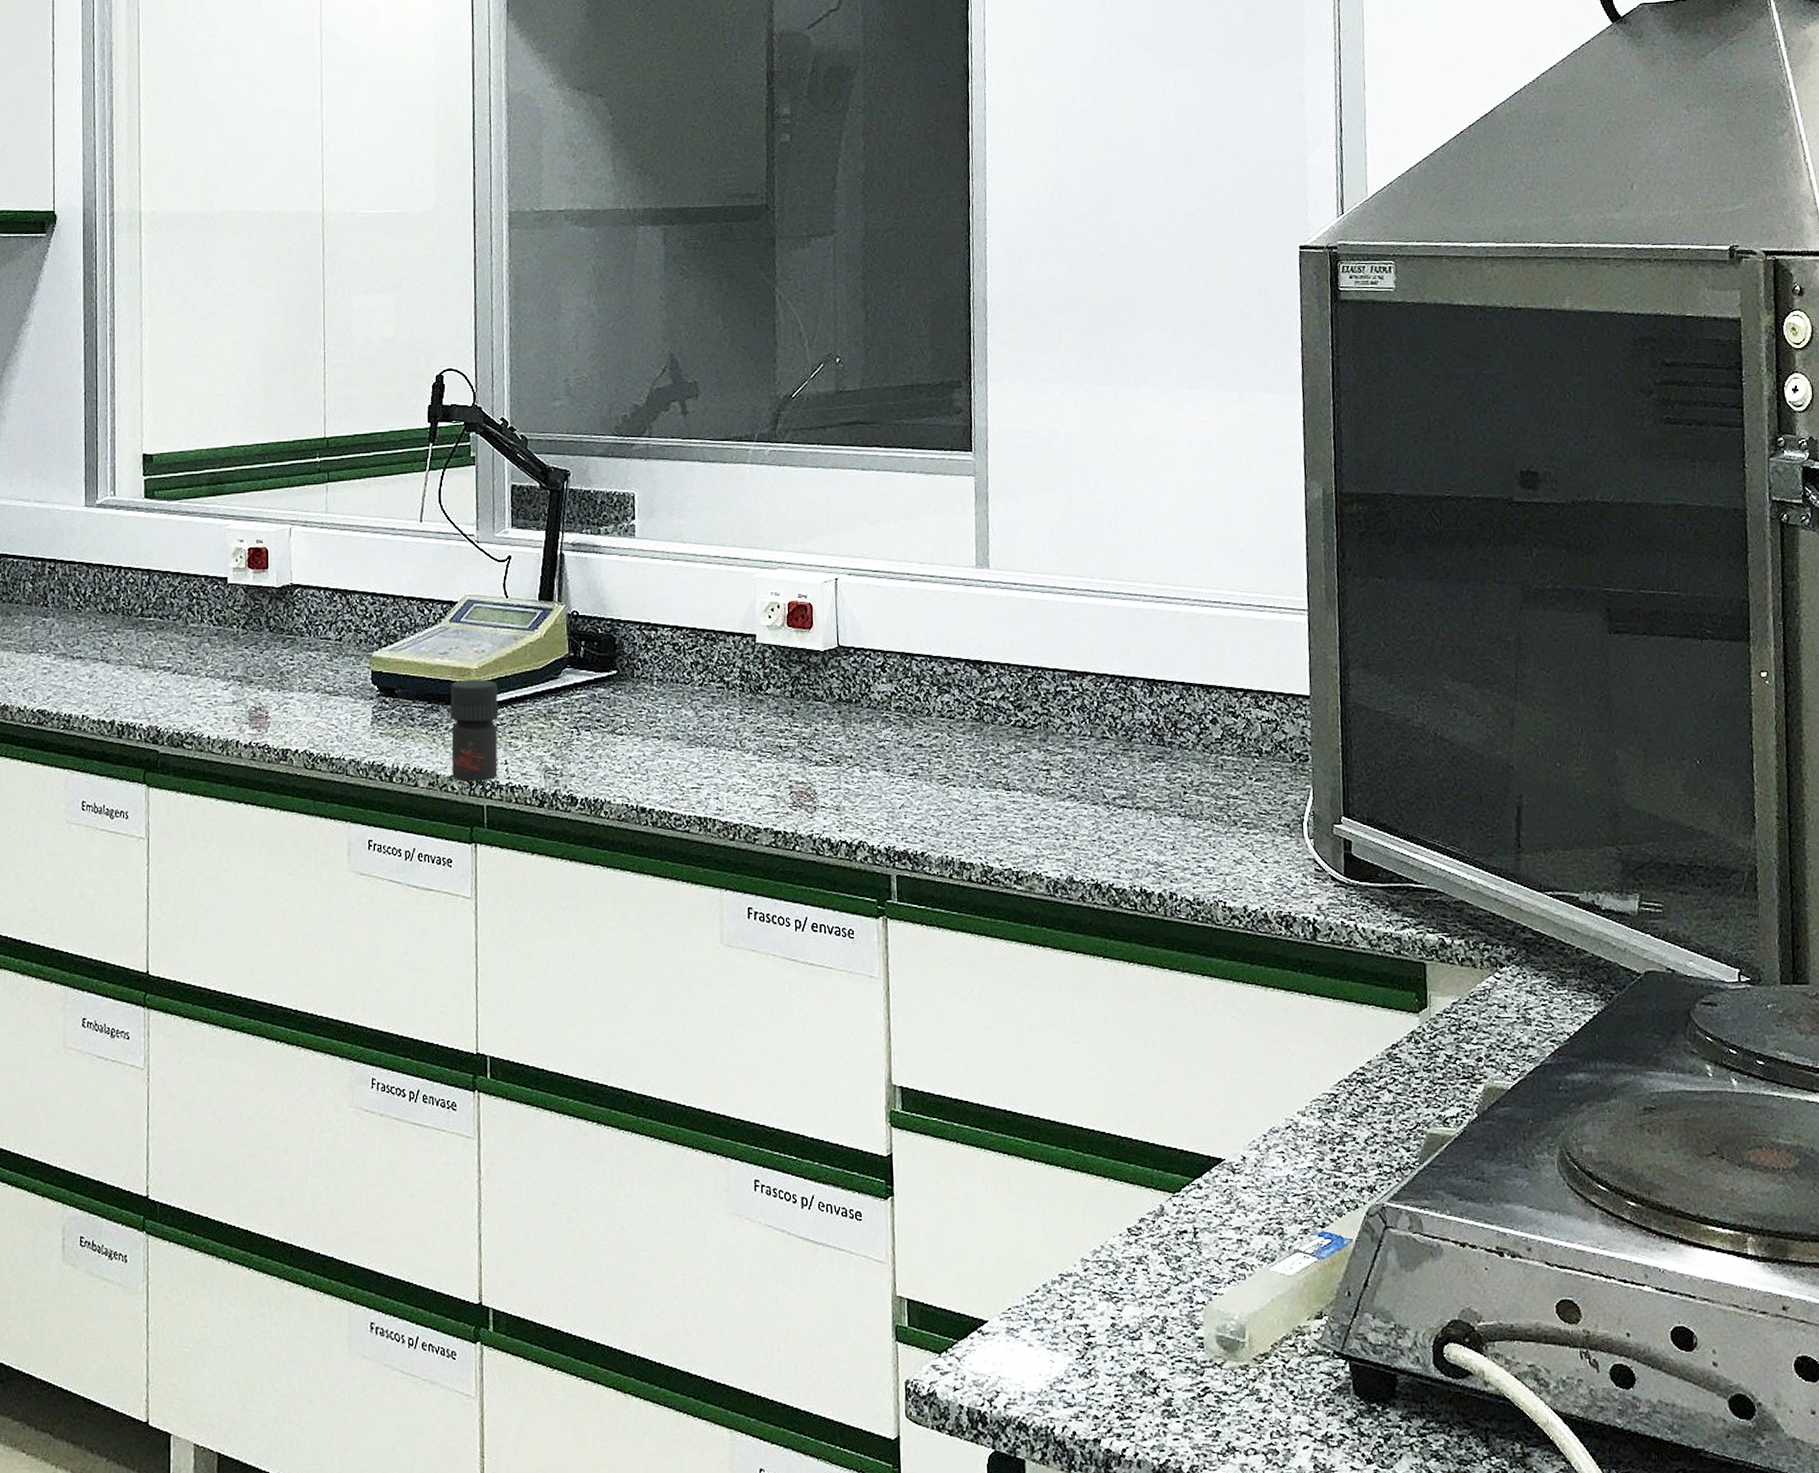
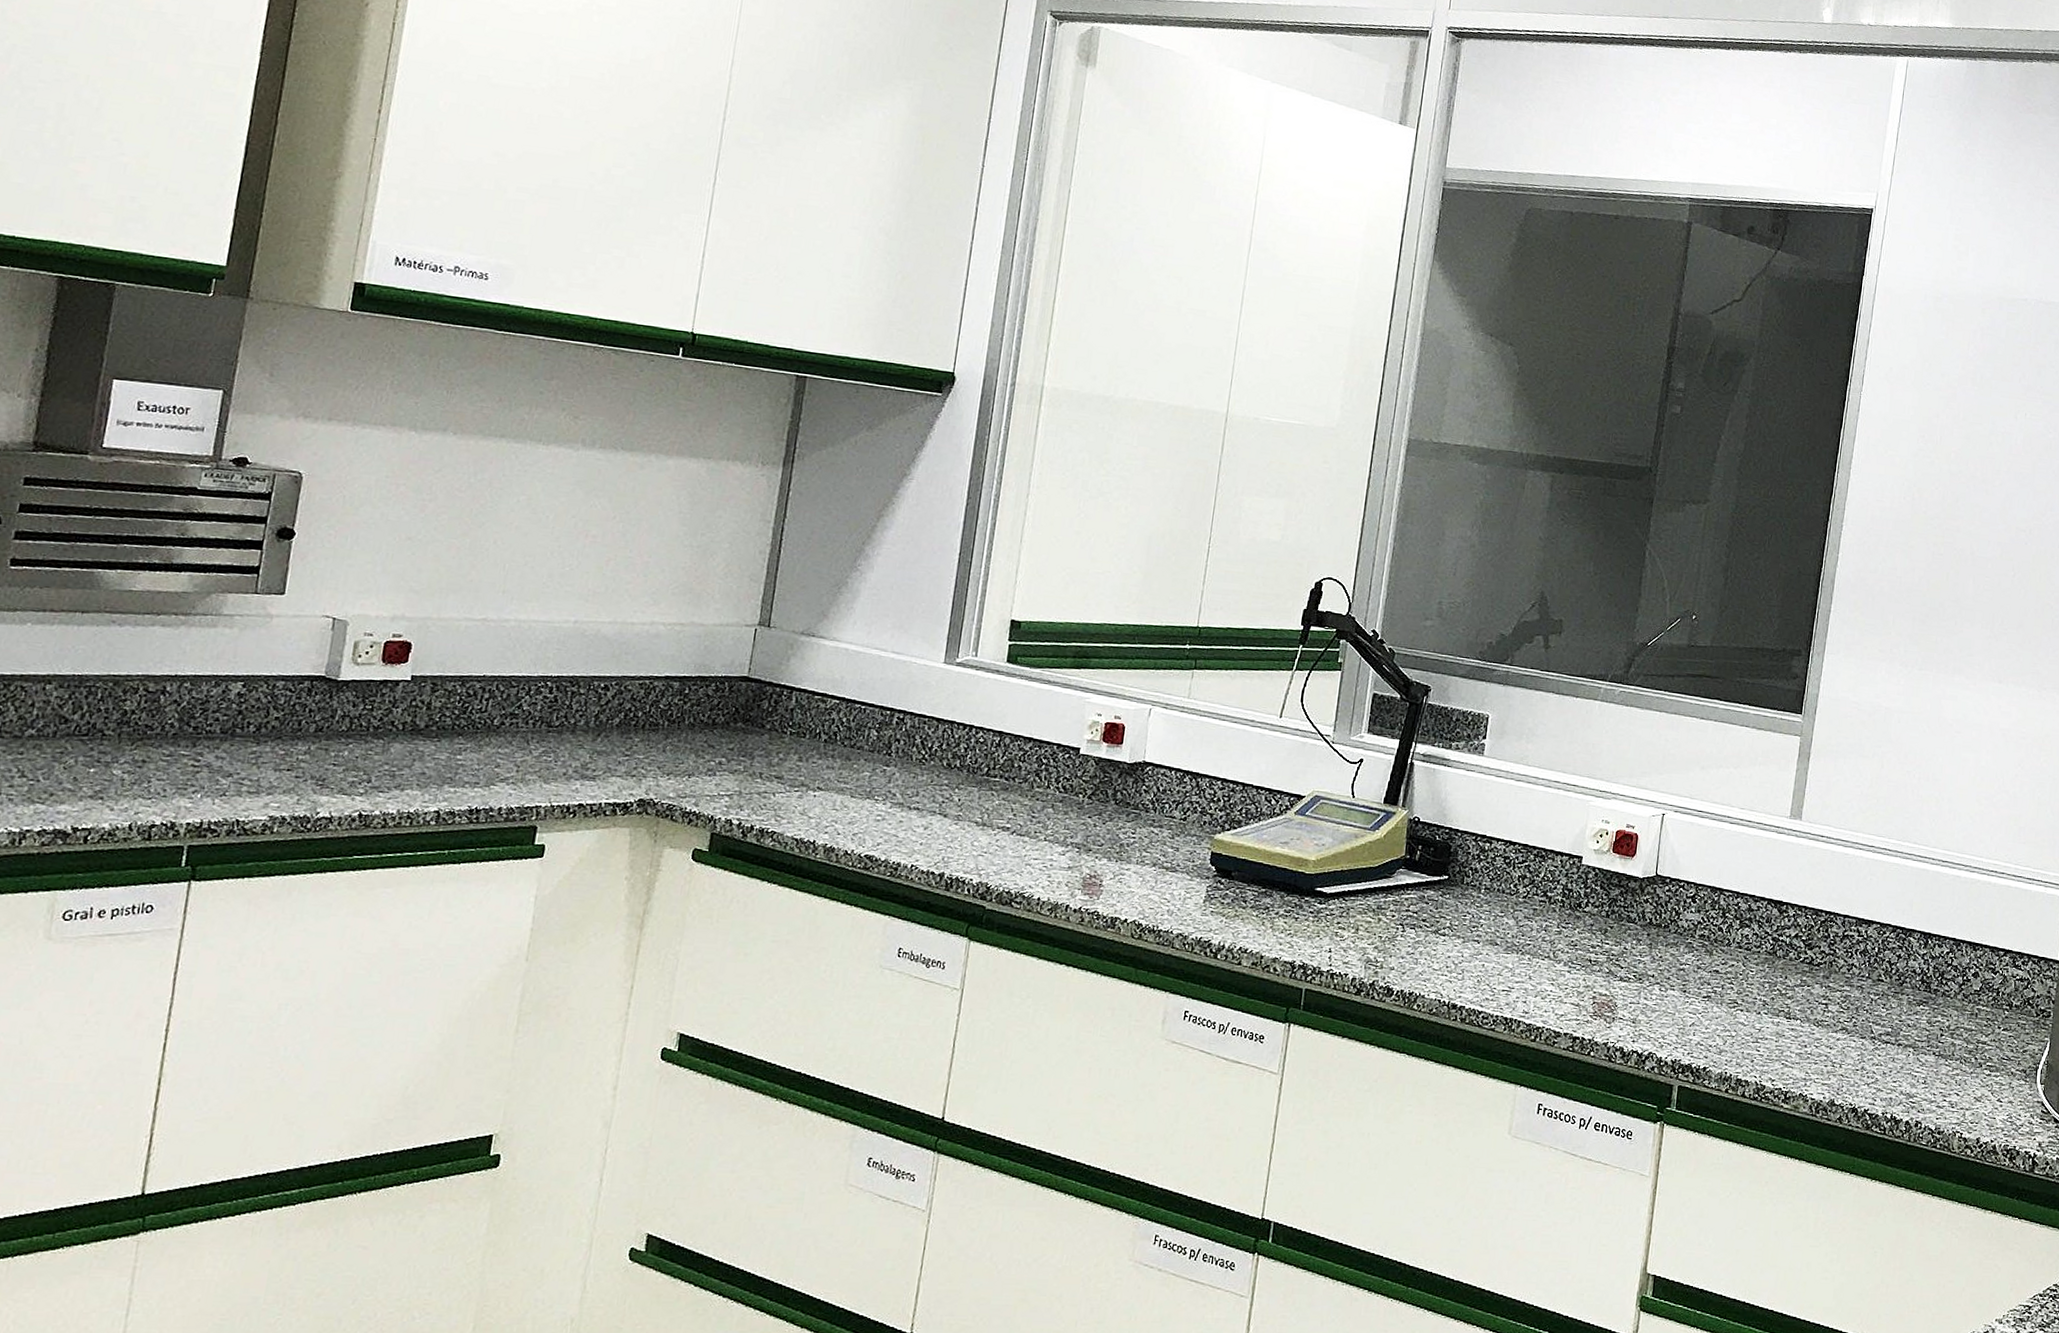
jar: present [450,679,499,782] -> none [1276,869,1333,966]

